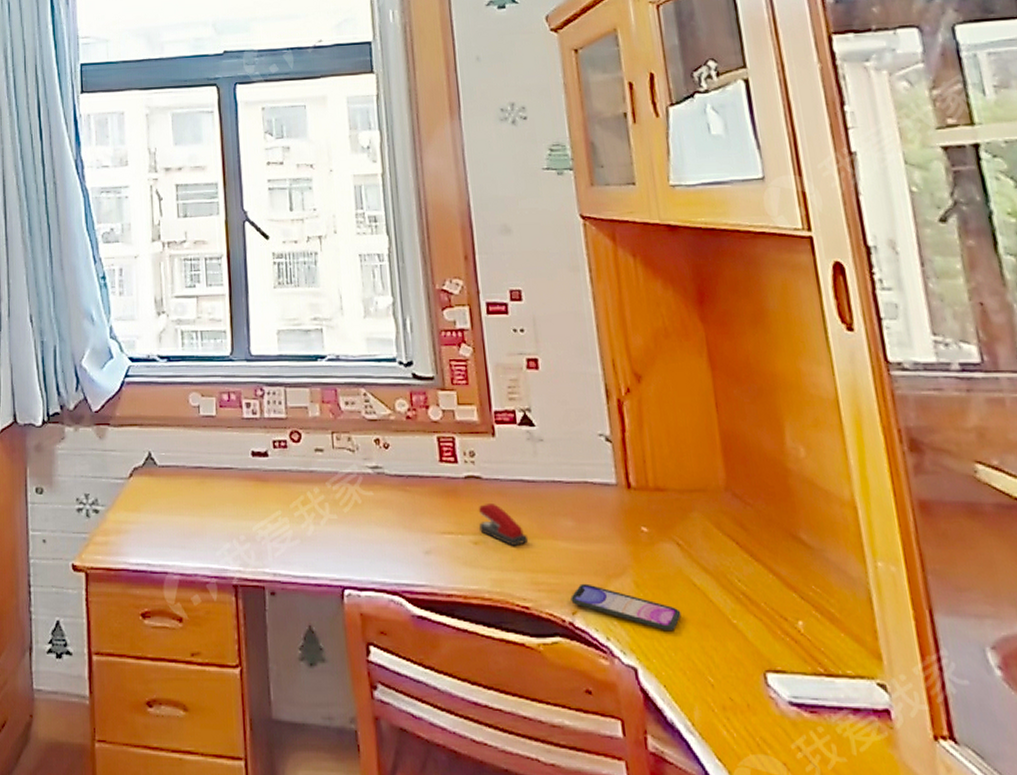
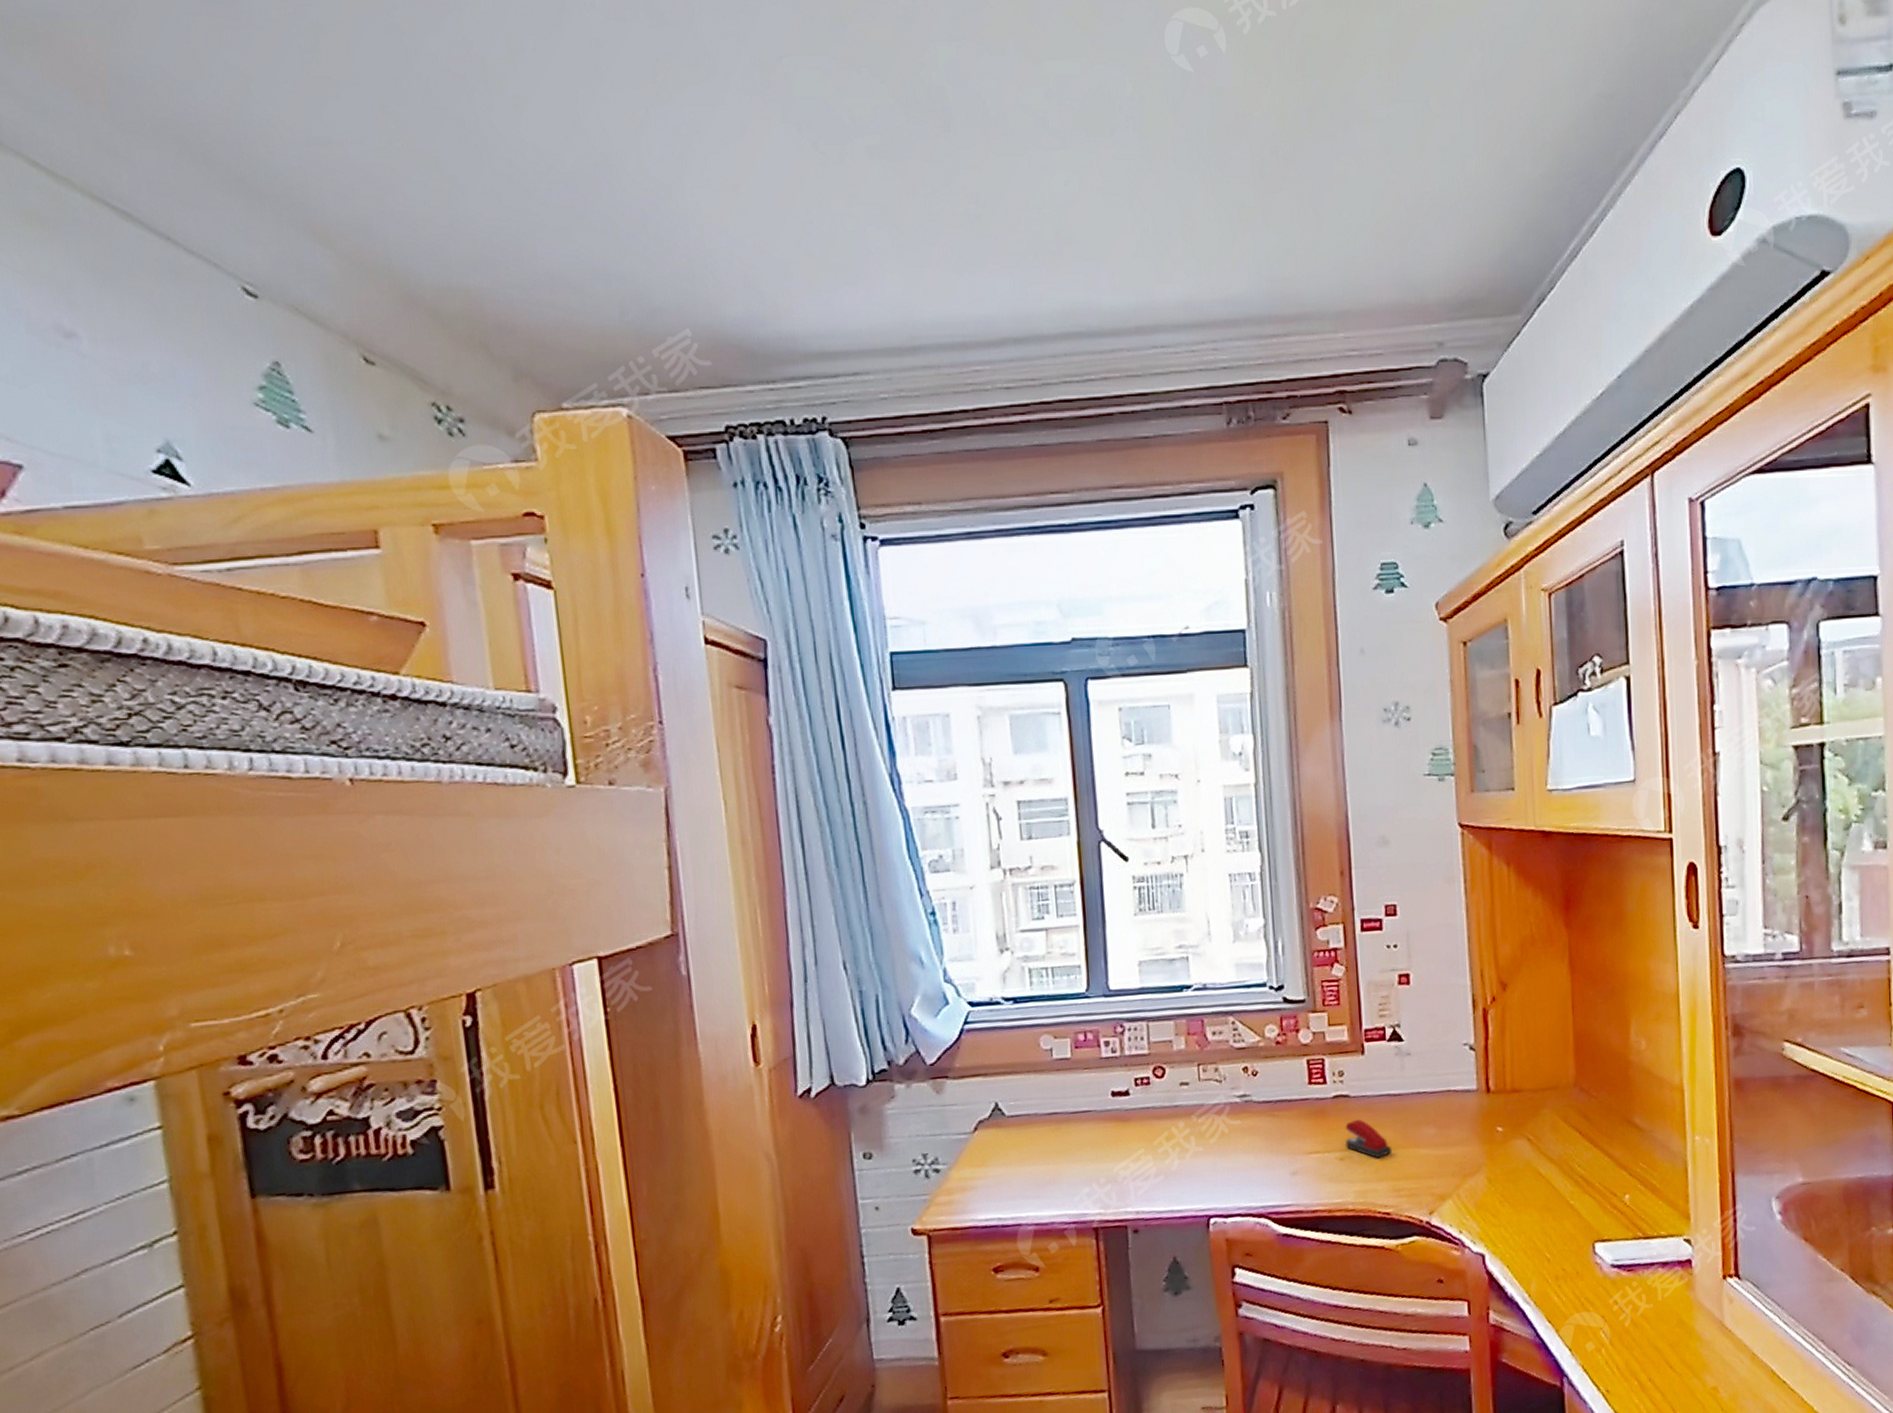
smartphone: present [570,583,682,630] -> none [1429,1184,1527,1218]

